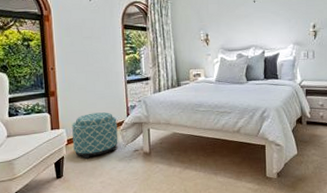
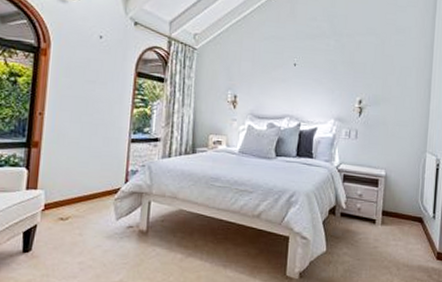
ottoman: present [72,112,118,159] -> none [51,174,112,232]

